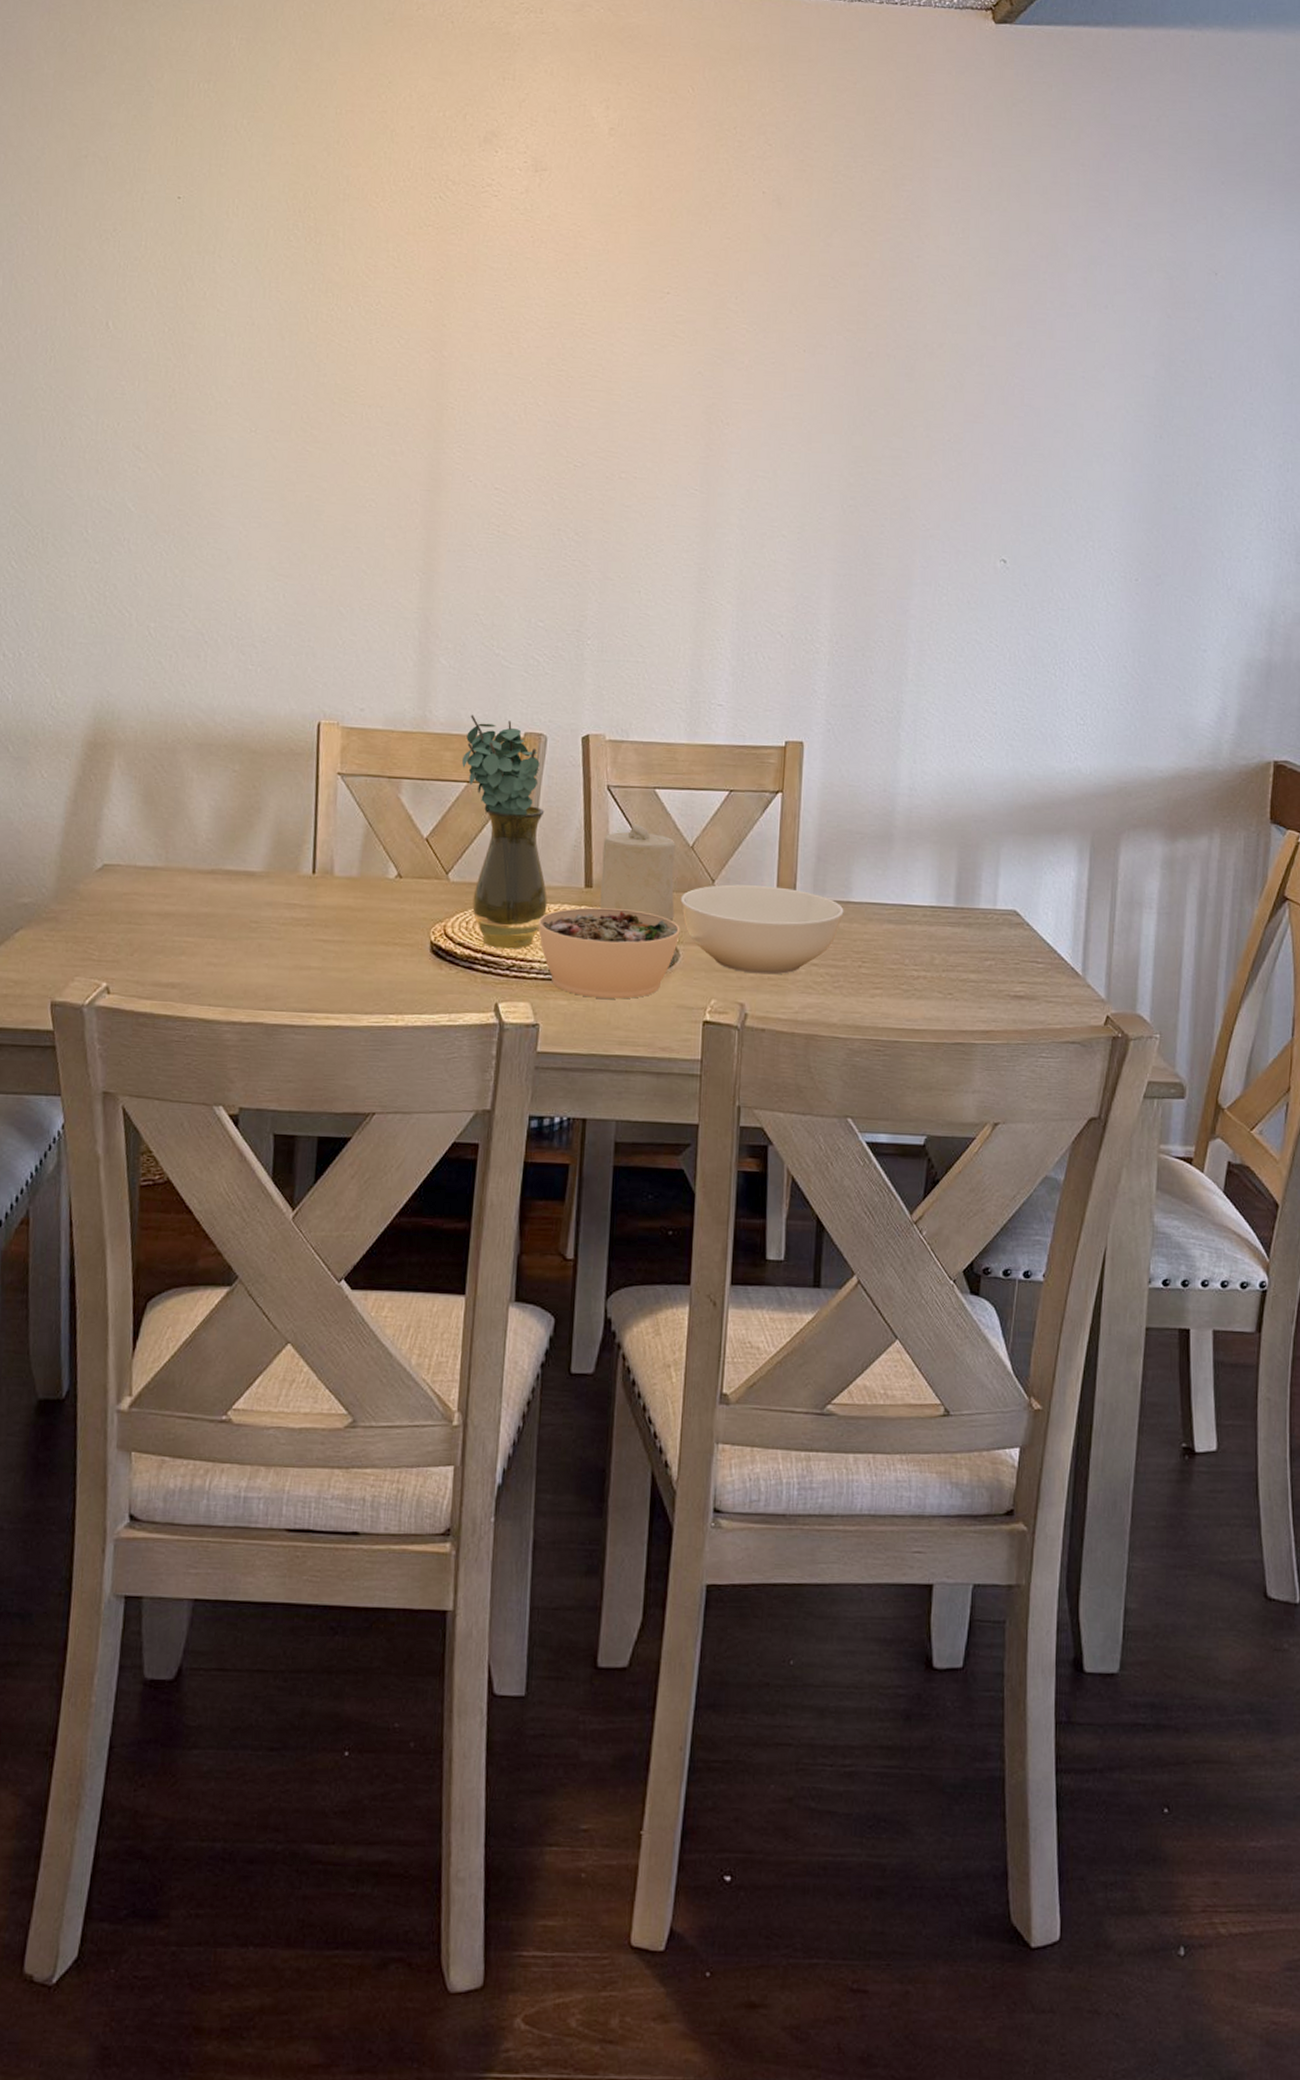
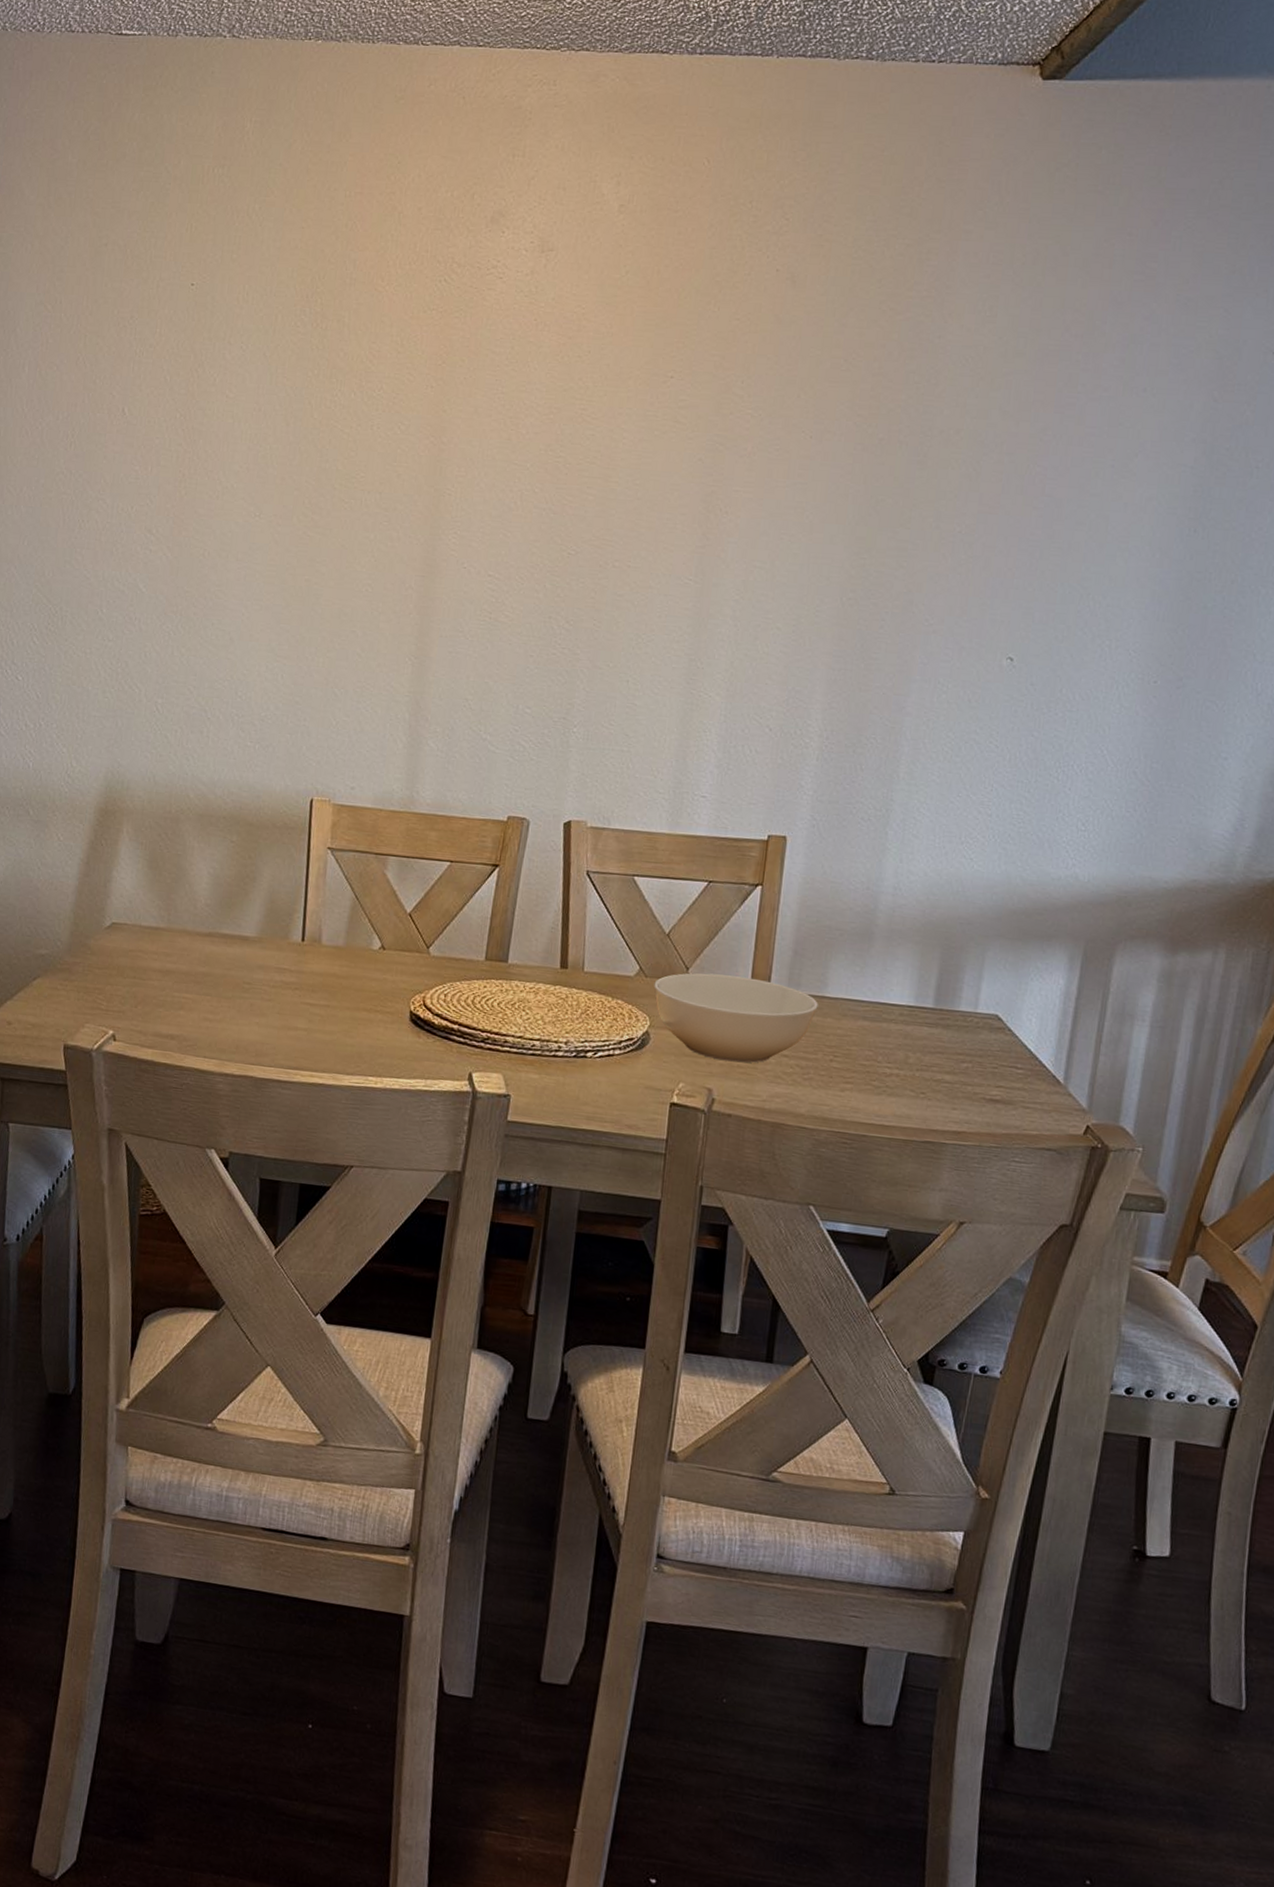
vase: present [462,715,548,949] -> none [446,797,524,1023]
salad: present [538,907,680,999] -> none [513,987,652,1077]
candle: present [600,822,676,920] -> none [574,908,652,1004]

